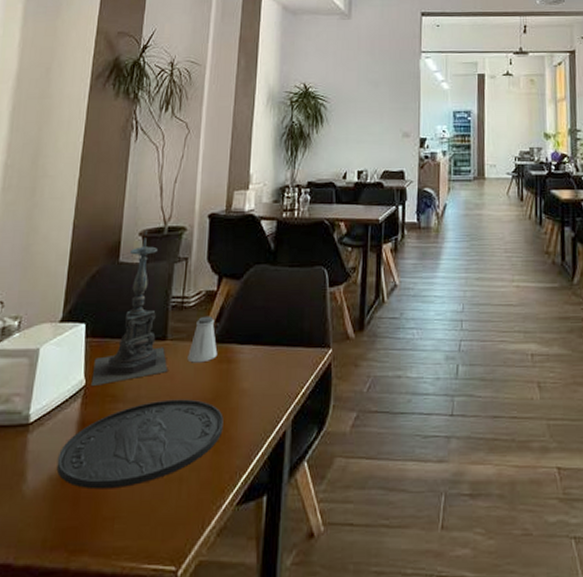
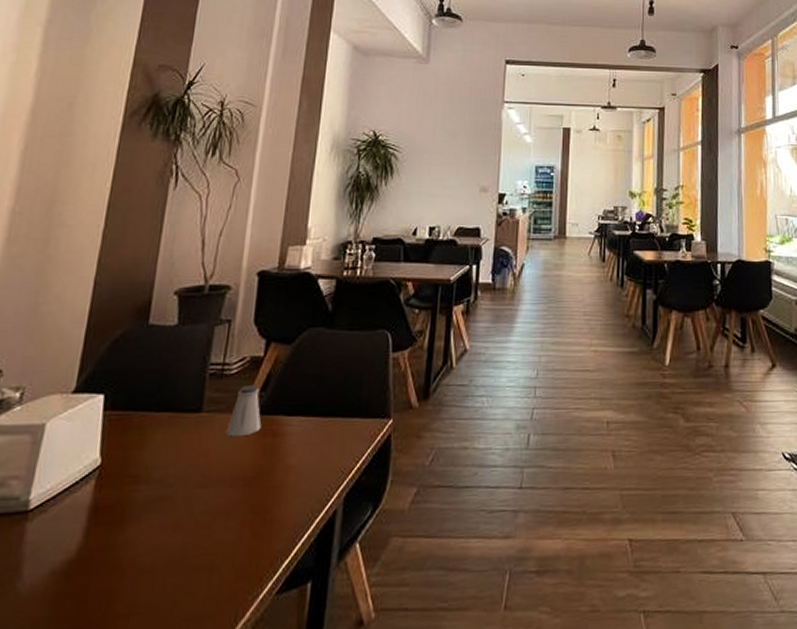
plate: present [56,399,224,490] -> none [60,477,265,584]
candle holder: present [91,231,168,386] -> none [108,289,202,465]

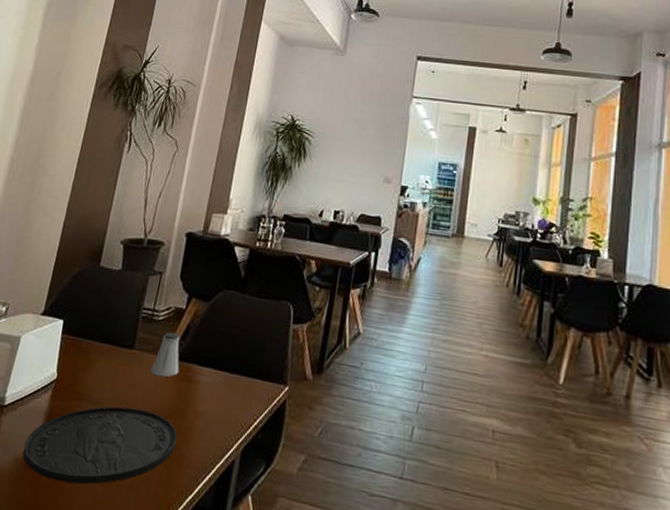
plate: none [60,477,265,584] -> present [22,406,178,484]

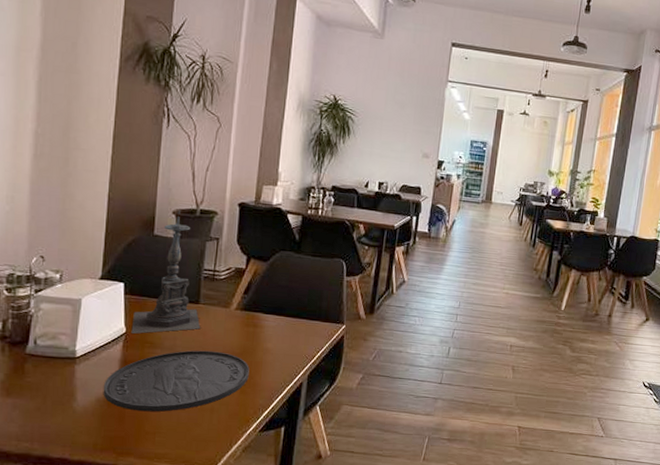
candle holder: none [61,240,136,382] -> present [131,210,201,334]
saltshaker: present [150,331,180,378] -> none [218,288,245,325]

